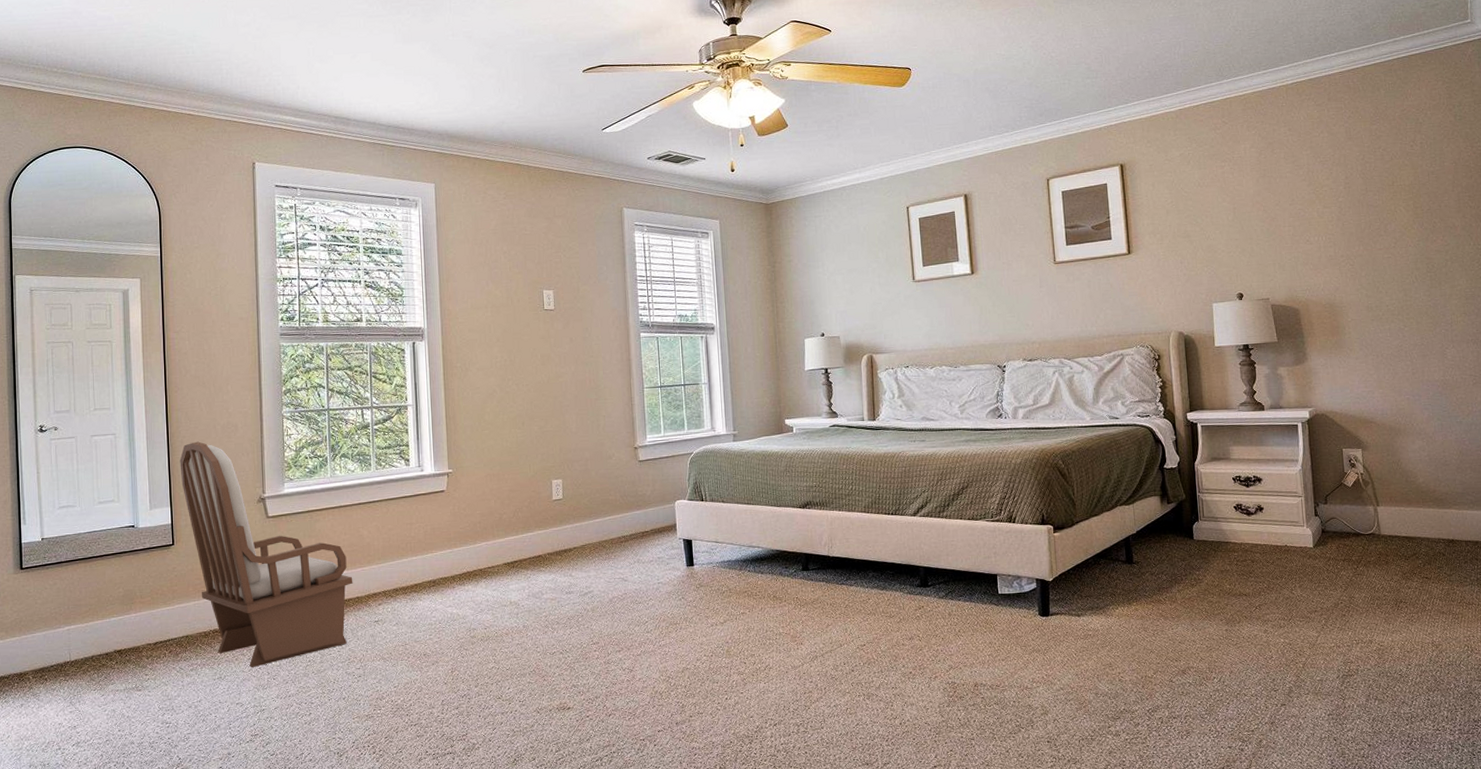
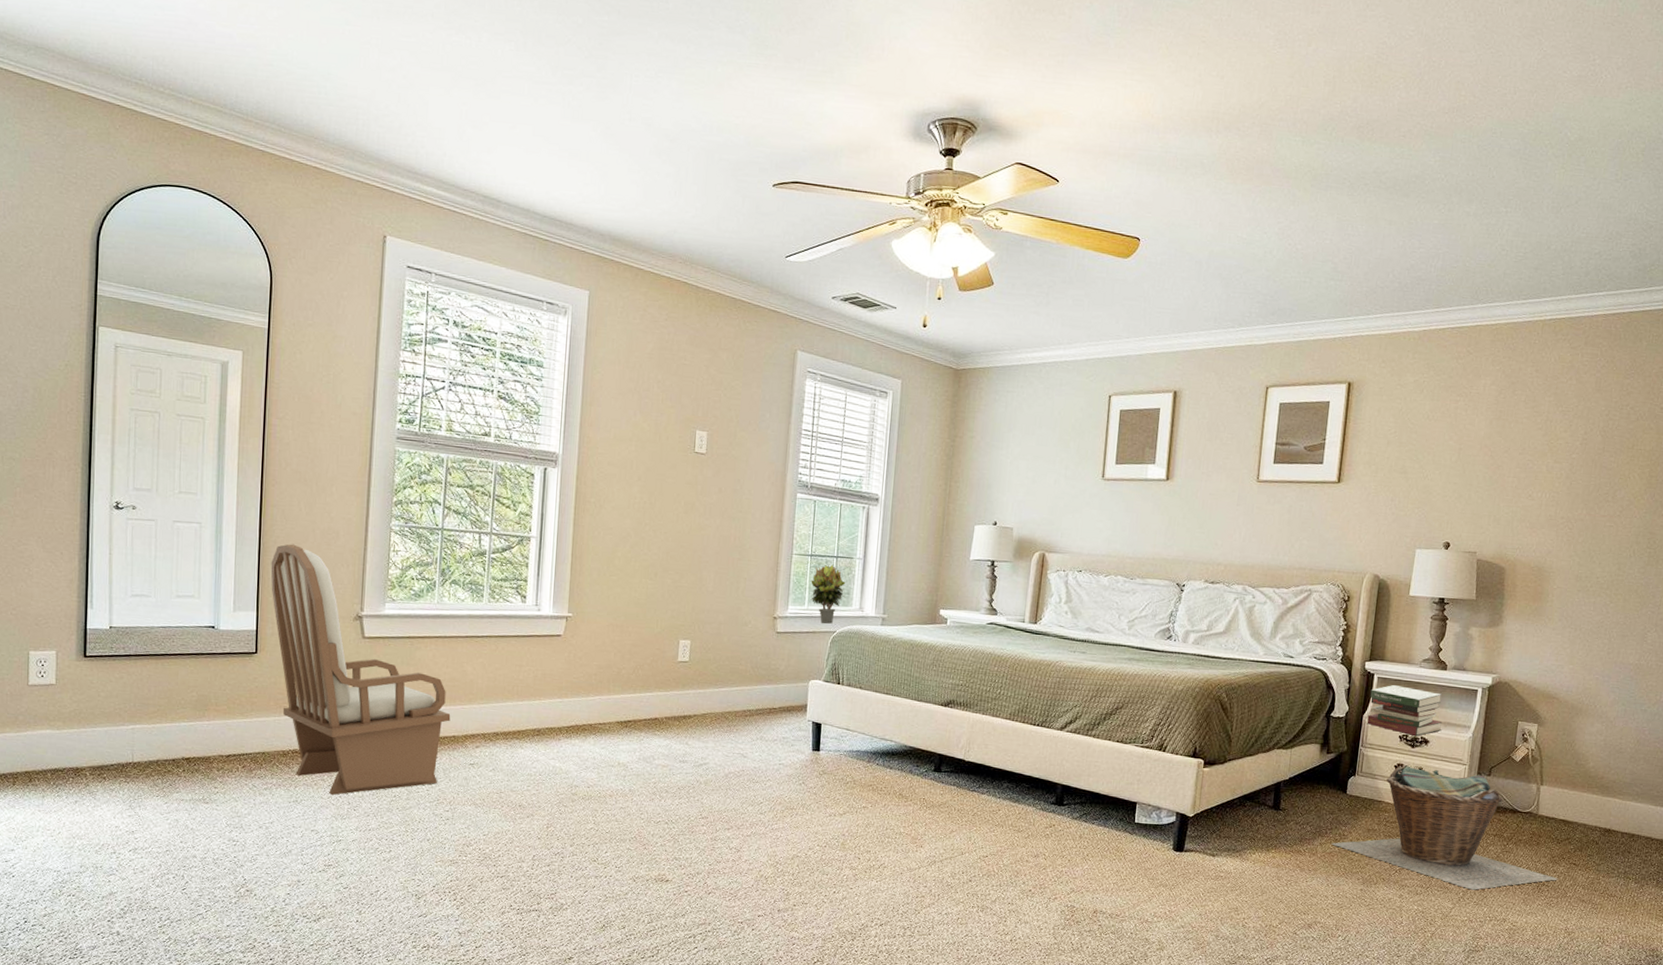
potted plant: none [664,392,699,448] -> present [810,564,847,624]
laundry basket: none [1189,504,1415,616] -> present [1331,765,1559,890]
books: none [1197,430,1272,477] -> present [1367,684,1443,737]

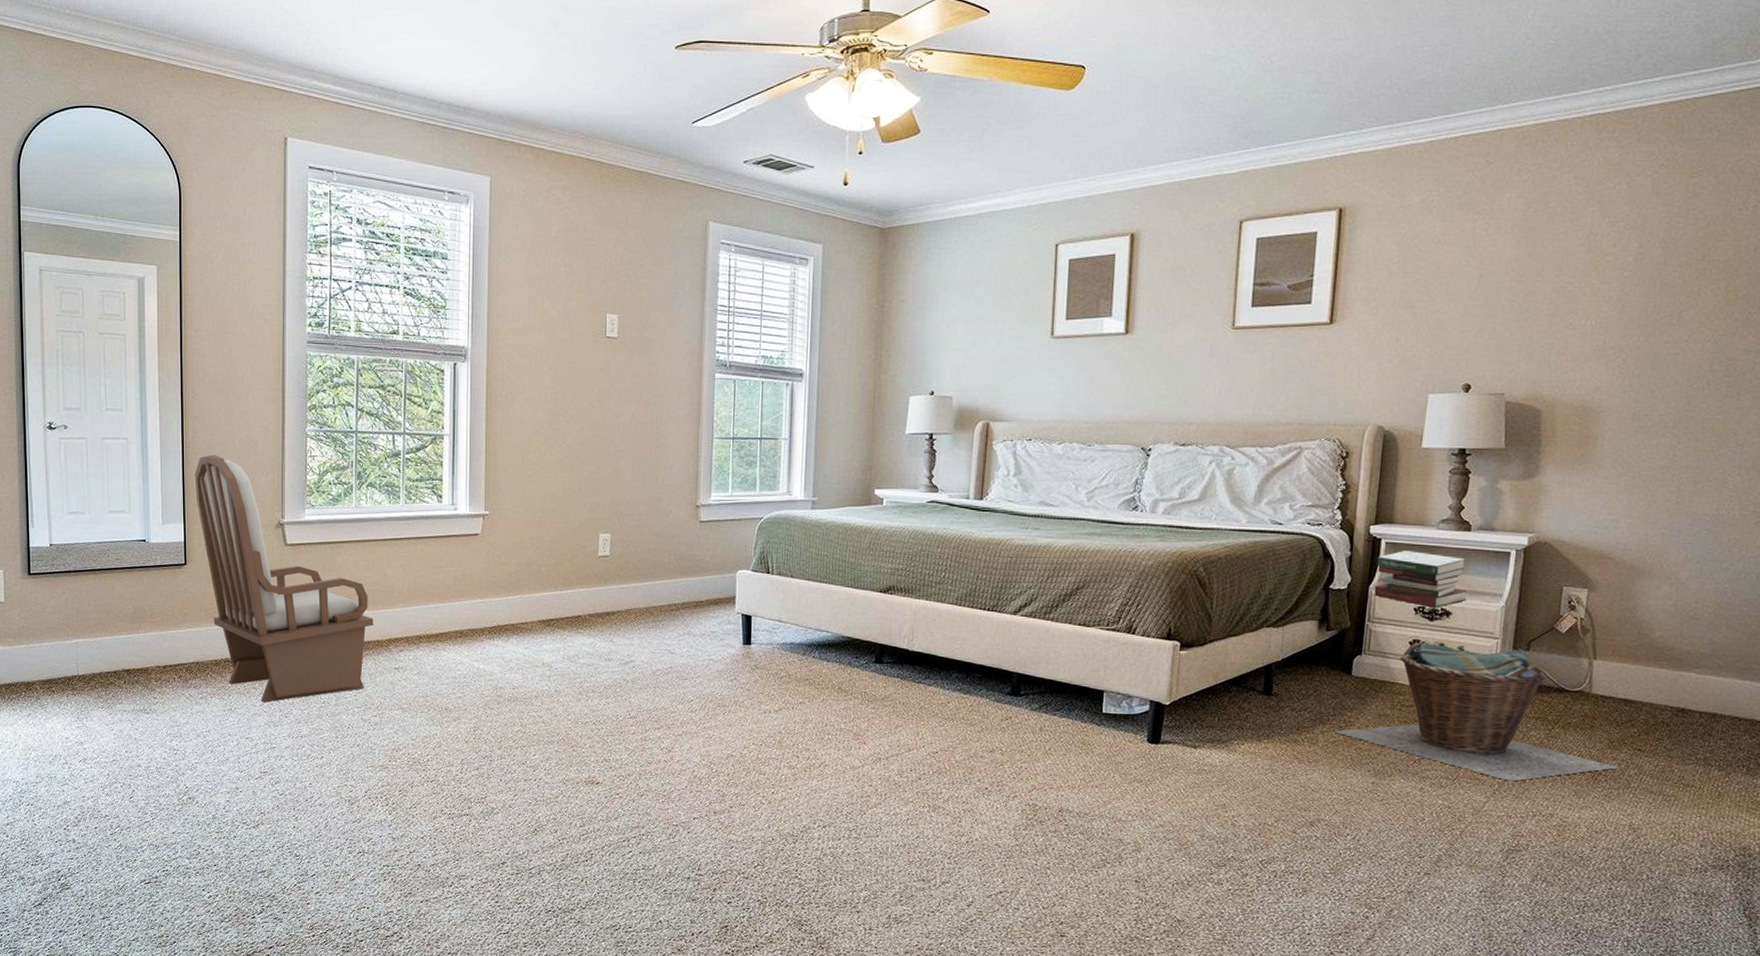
potted plant: present [810,564,847,624] -> none [733,447,773,511]

